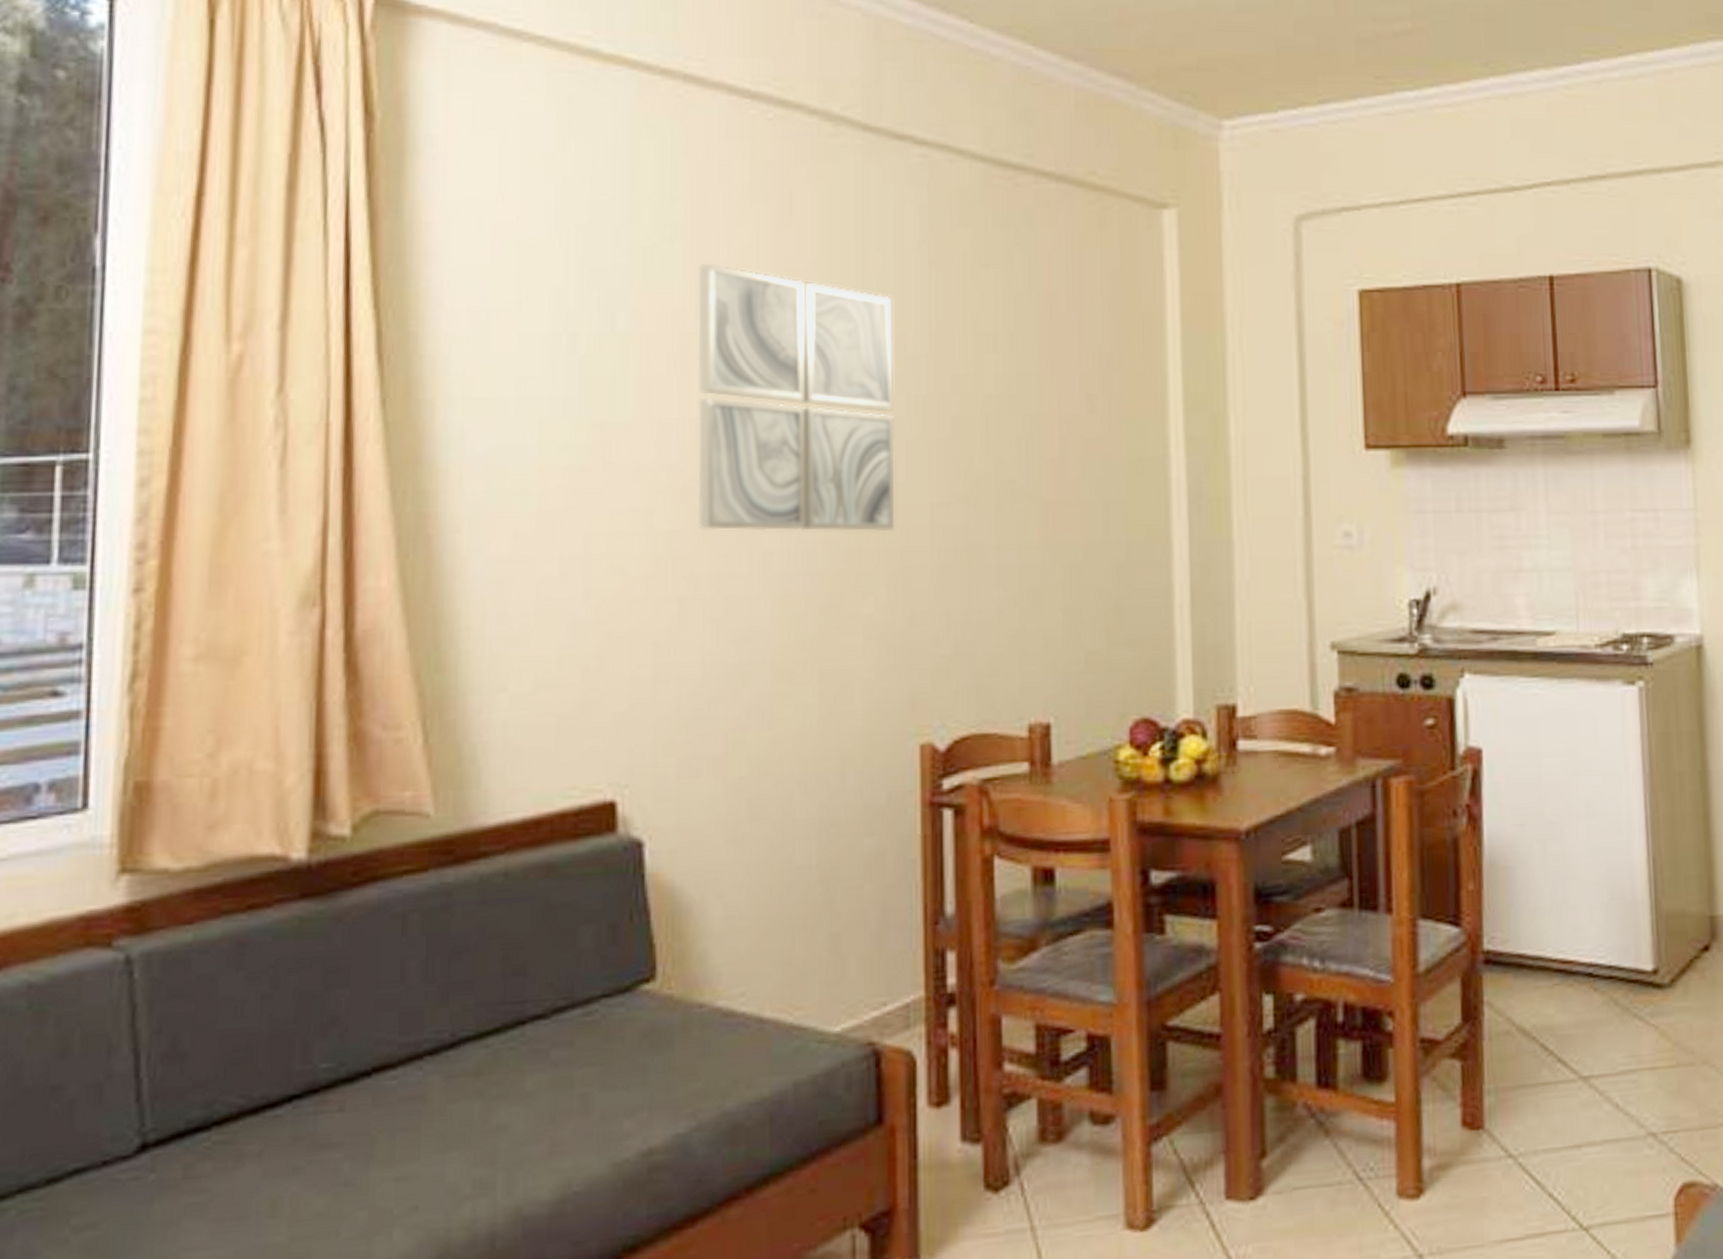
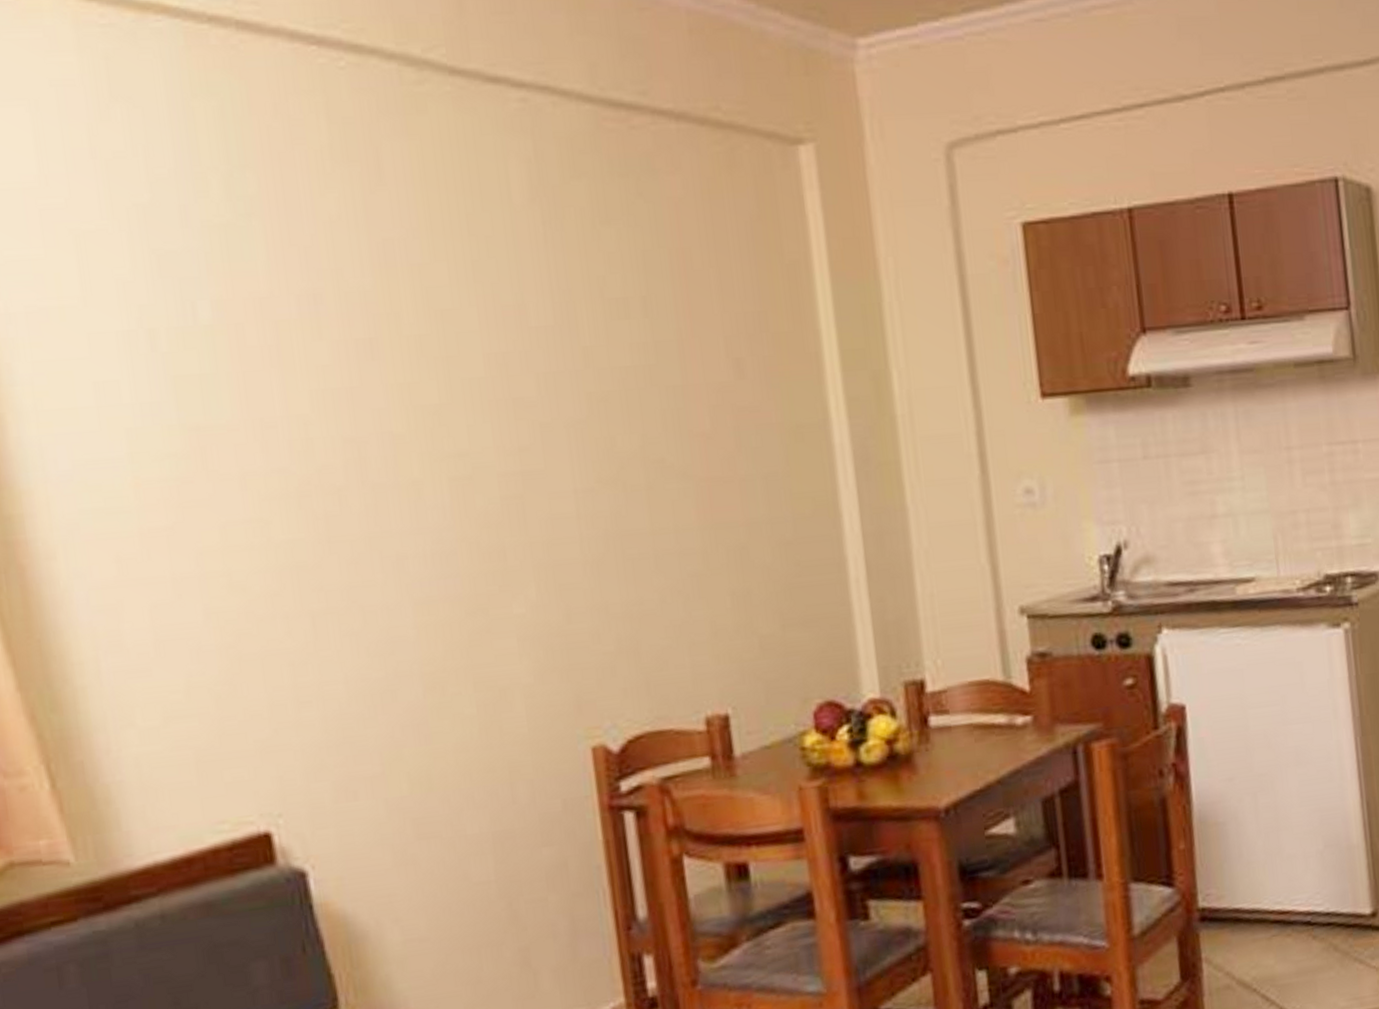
wall art: present [698,263,895,531] -> none [282,239,539,536]

